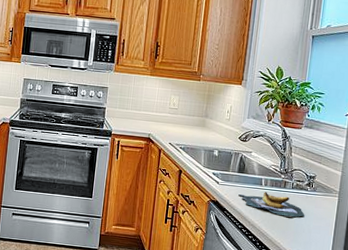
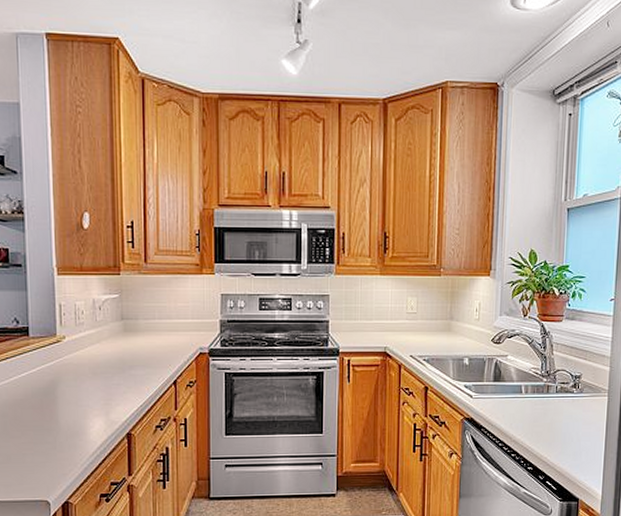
banana bunch: present [238,192,305,218] -> none [496,401,572,426]

